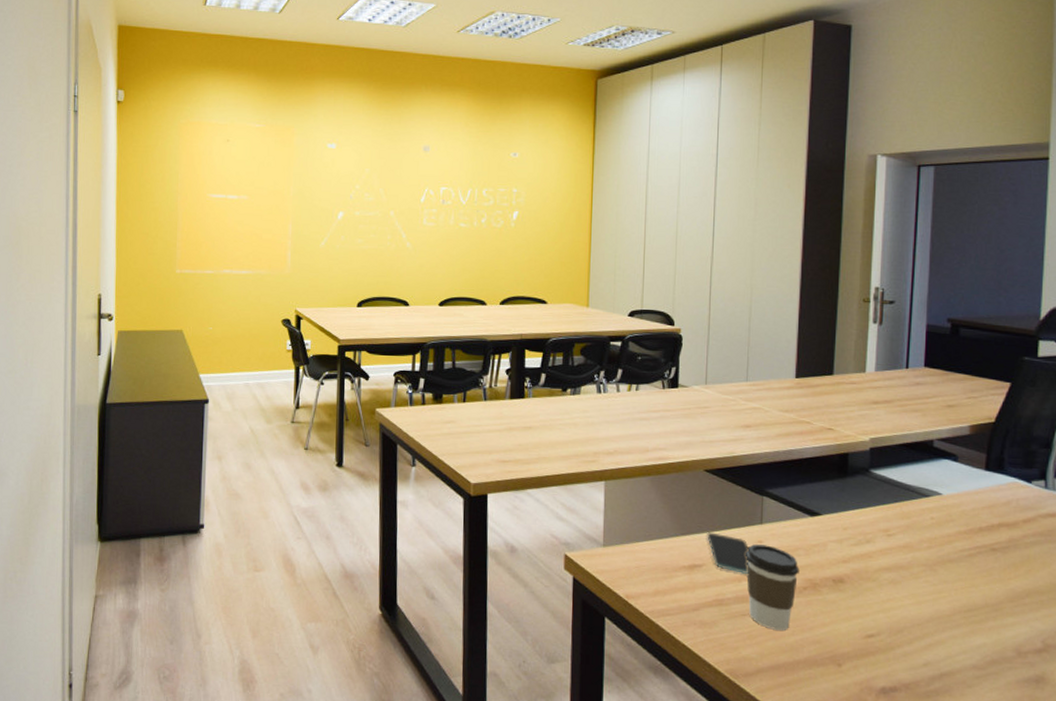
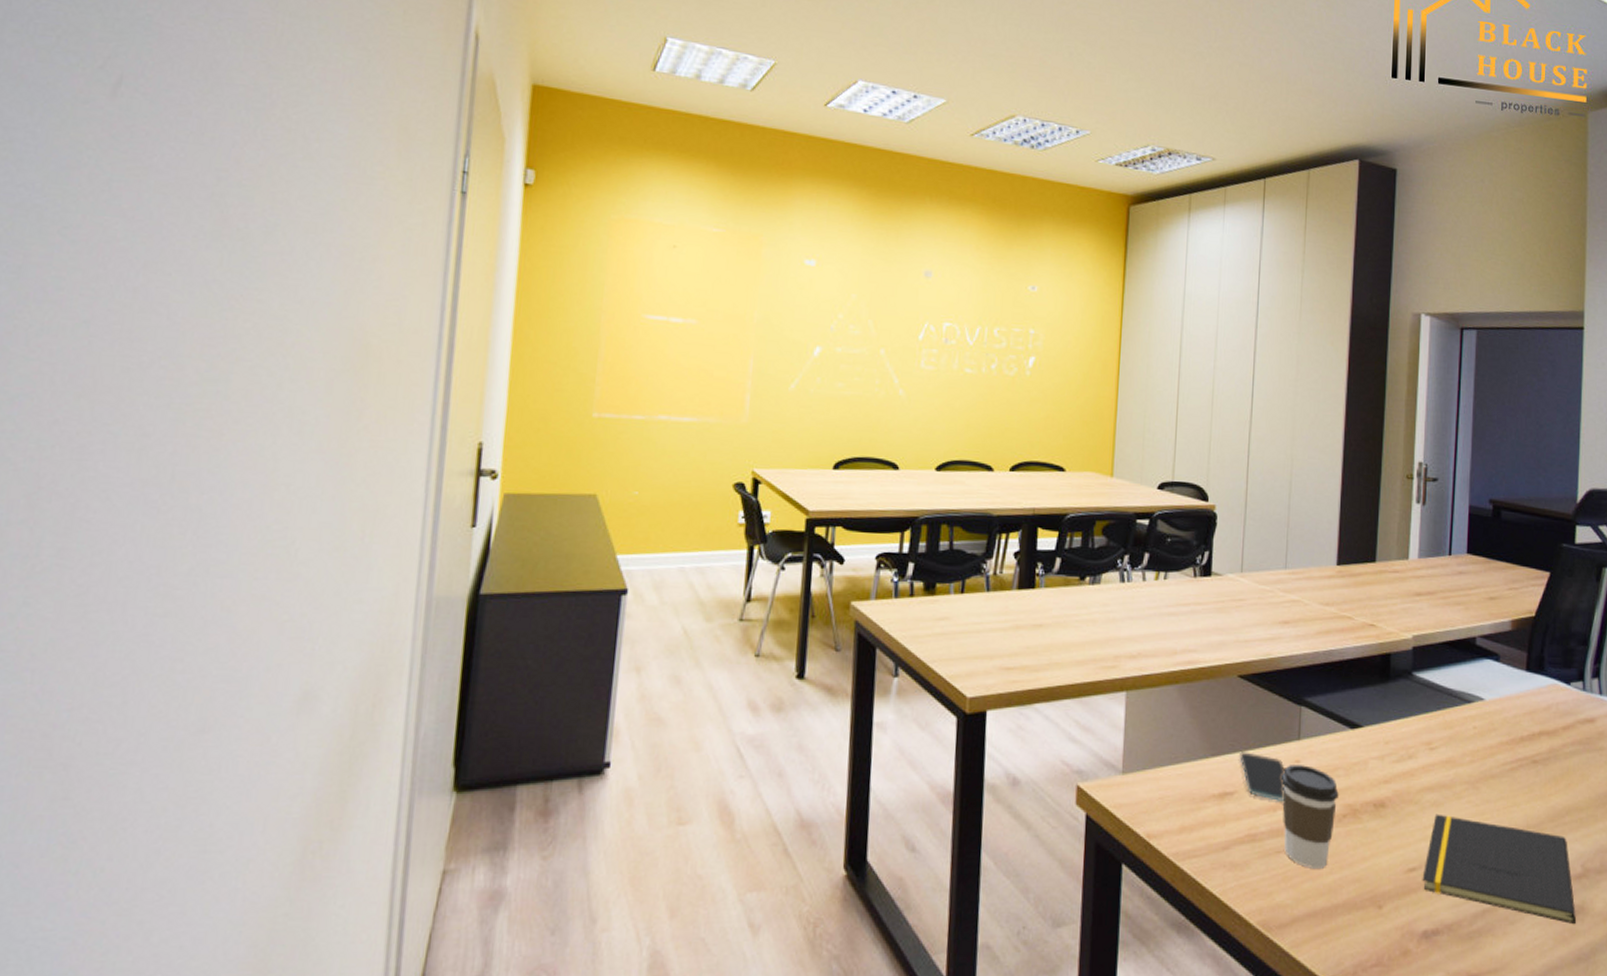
notepad: none [880,590,1036,692] -> present [1422,814,1576,925]

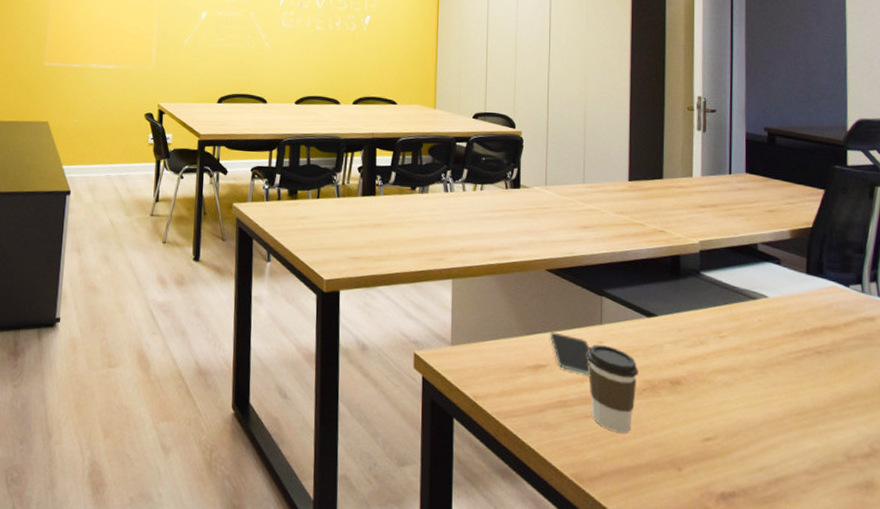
notepad: present [1422,814,1576,925] -> none [717,392,866,498]

